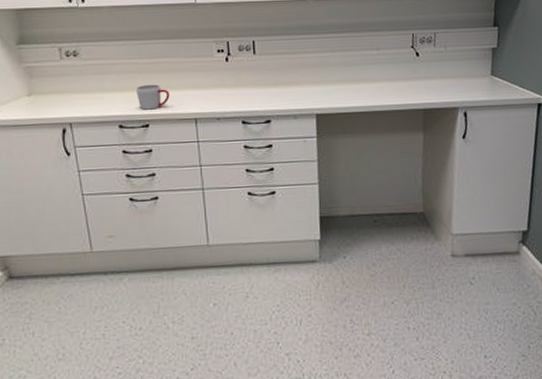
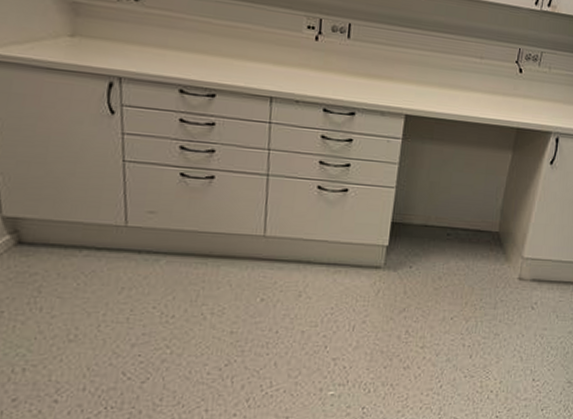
mug: present [137,84,170,110] -> none [205,49,245,79]

